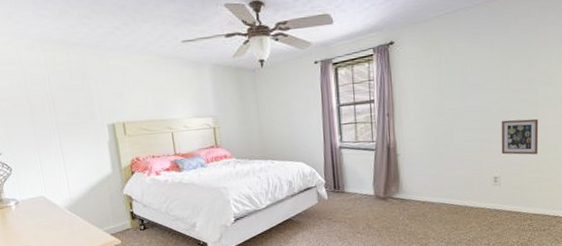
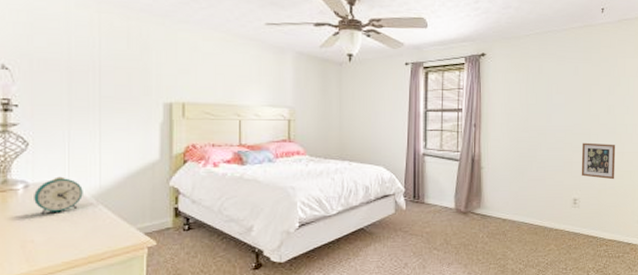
alarm clock: none [23,193,59,225] -> present [34,176,83,215]

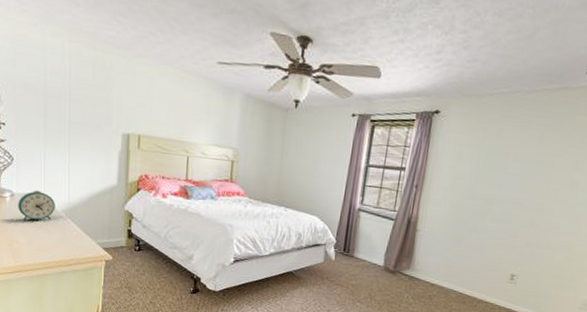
picture frame: present [581,142,616,180] -> none [524,218,572,261]

